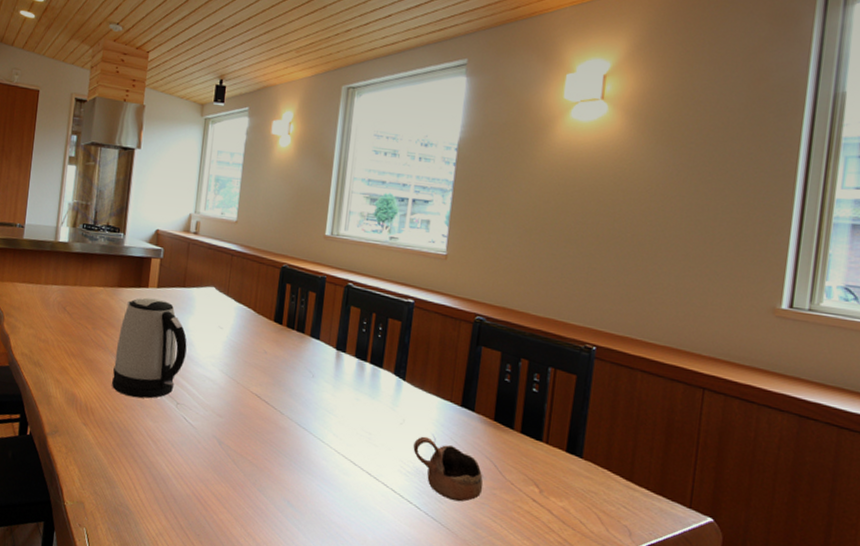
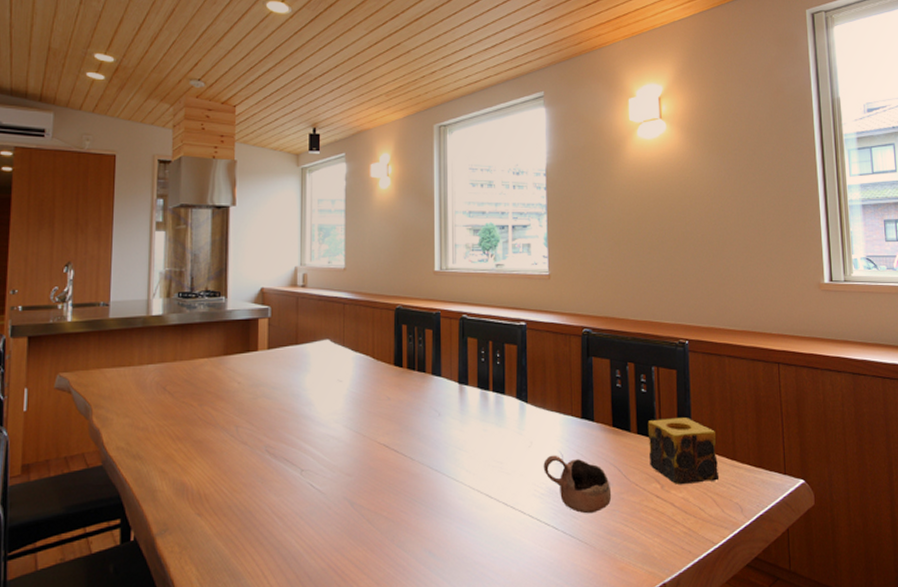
kettle: present [112,297,187,399] -> none [227,361,306,474]
candle: none [530,422,613,499] -> present [647,418,718,485]

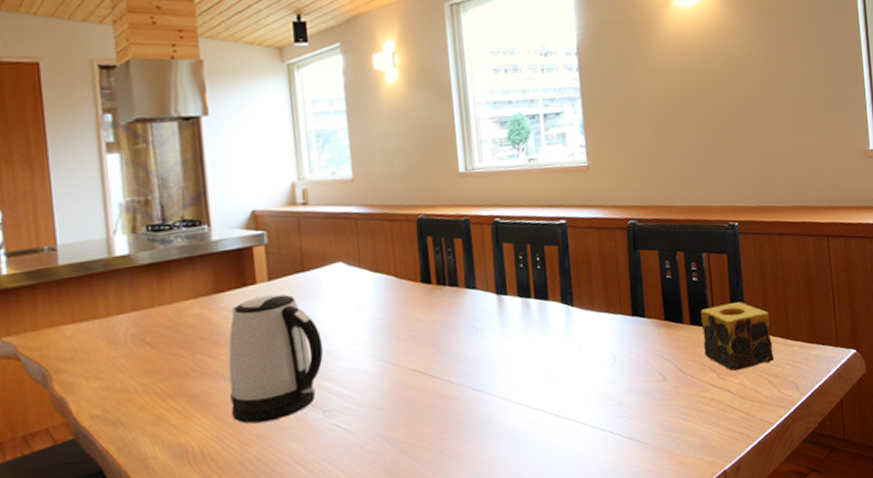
kettle: none [227,361,306,474] -> present [228,293,323,424]
cup: present [543,455,612,514] -> none [595,357,668,414]

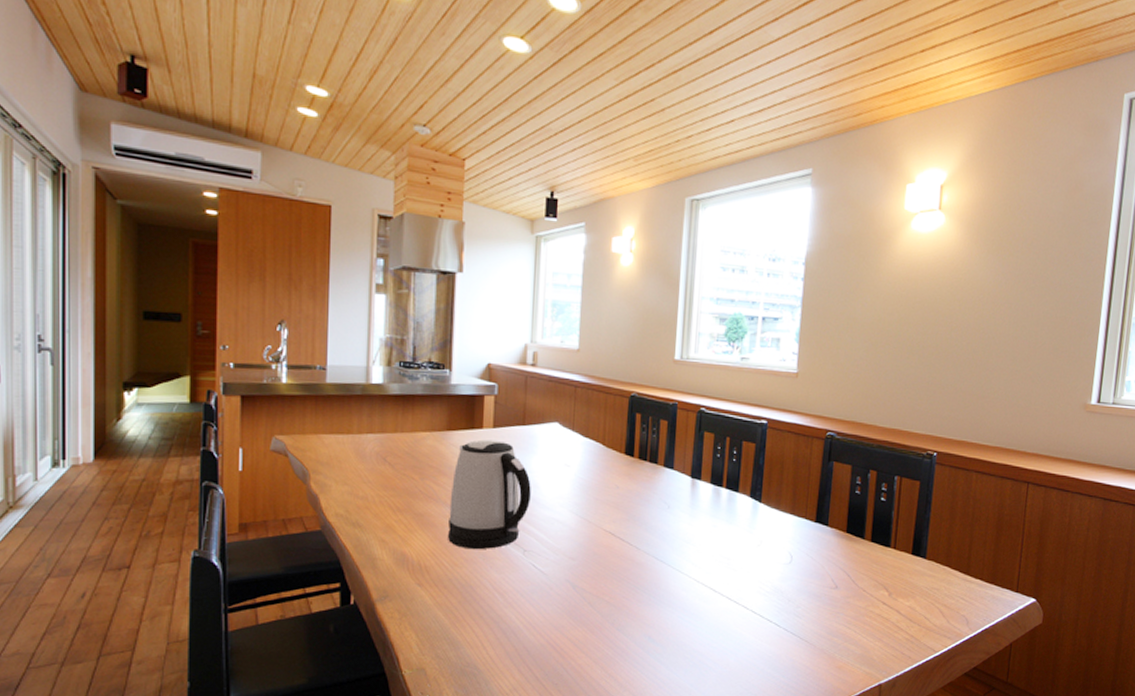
candle: present [700,302,774,371] -> none [880,528,953,594]

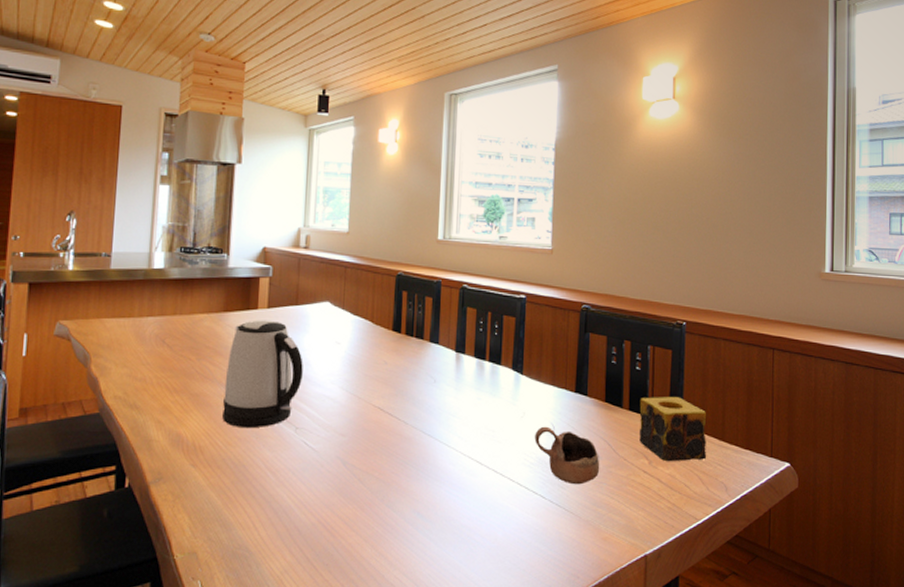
cup: none [771,555,838,614] -> present [535,426,600,485]
candle: none [880,528,953,594] -> present [639,397,707,462]

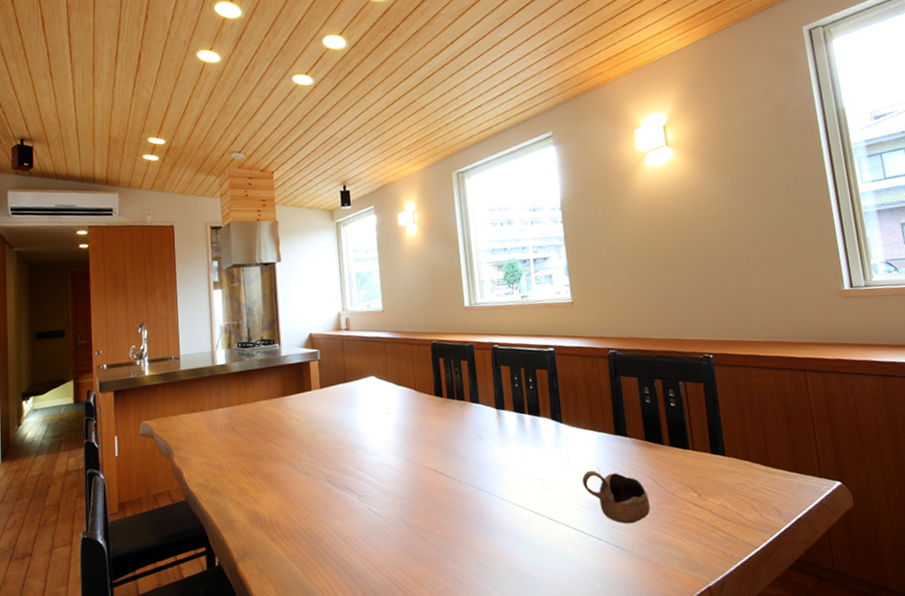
kettle: present [222,320,303,429] -> none [291,399,360,501]
candle: present [639,397,707,462] -> none [679,428,754,493]

